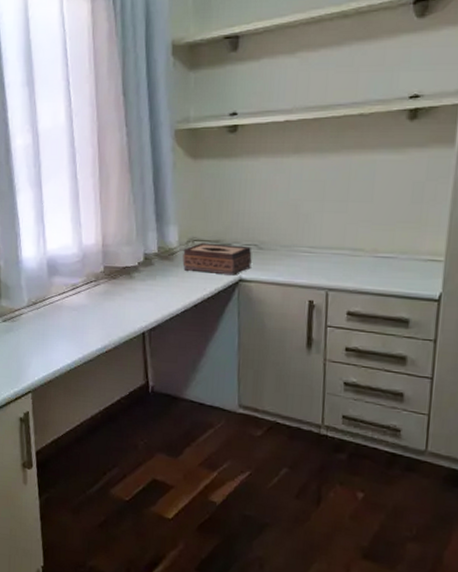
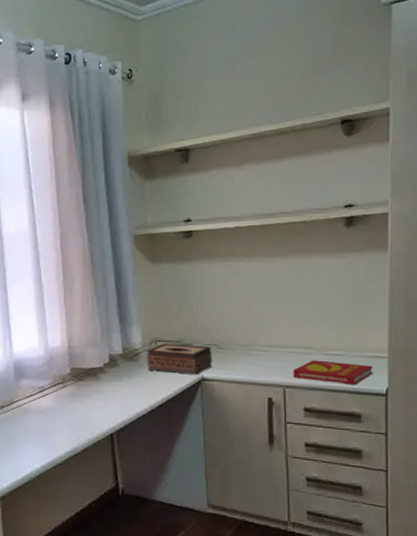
book: none [338,262,427,289] -> present [293,360,373,385]

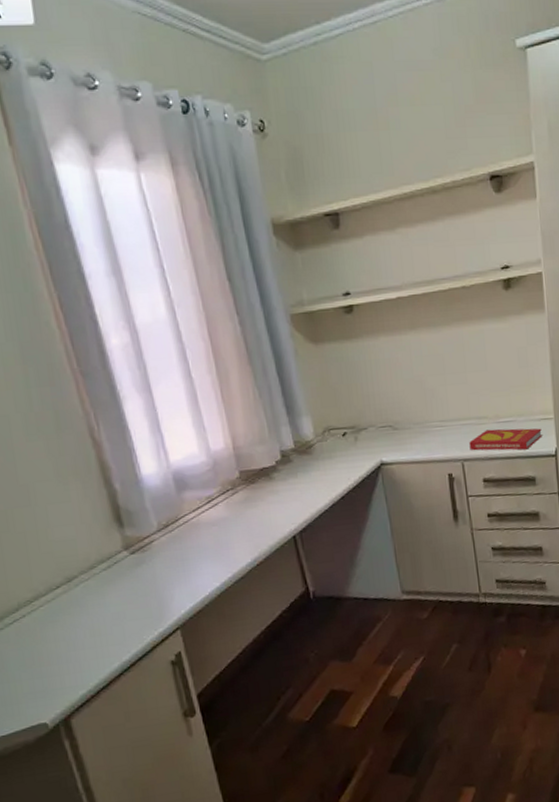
tissue box: present [147,343,212,375] -> none [320,428,390,463]

